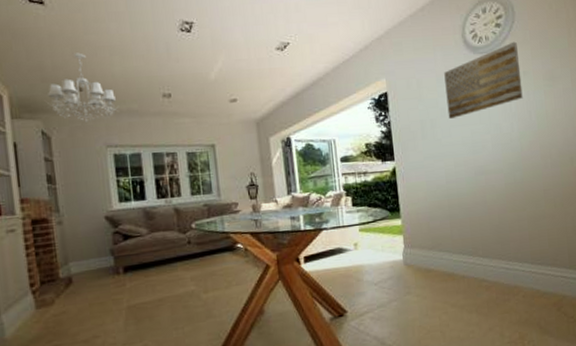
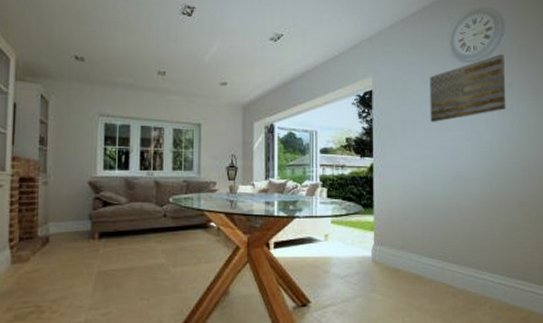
chandelier: present [44,52,121,122] -> none [48,25,117,91]

